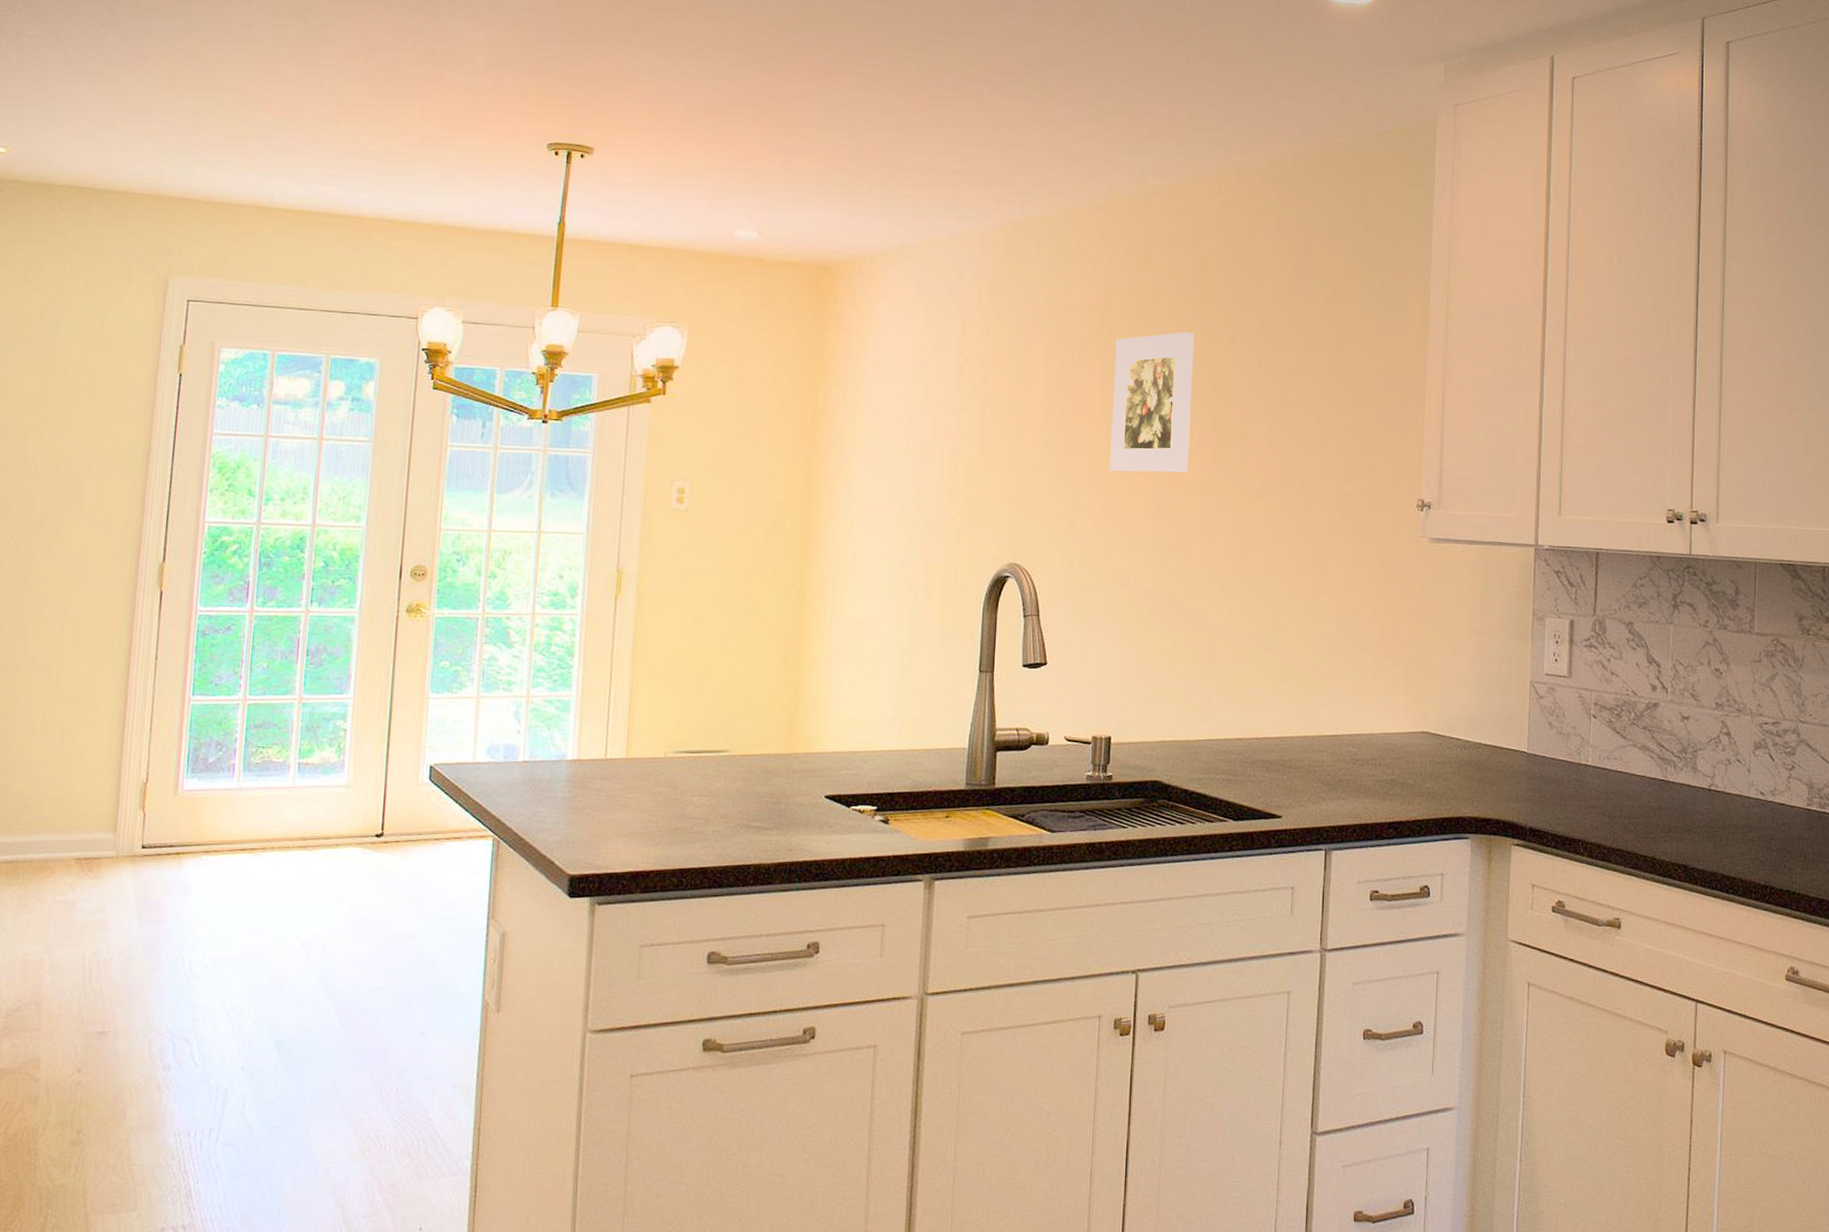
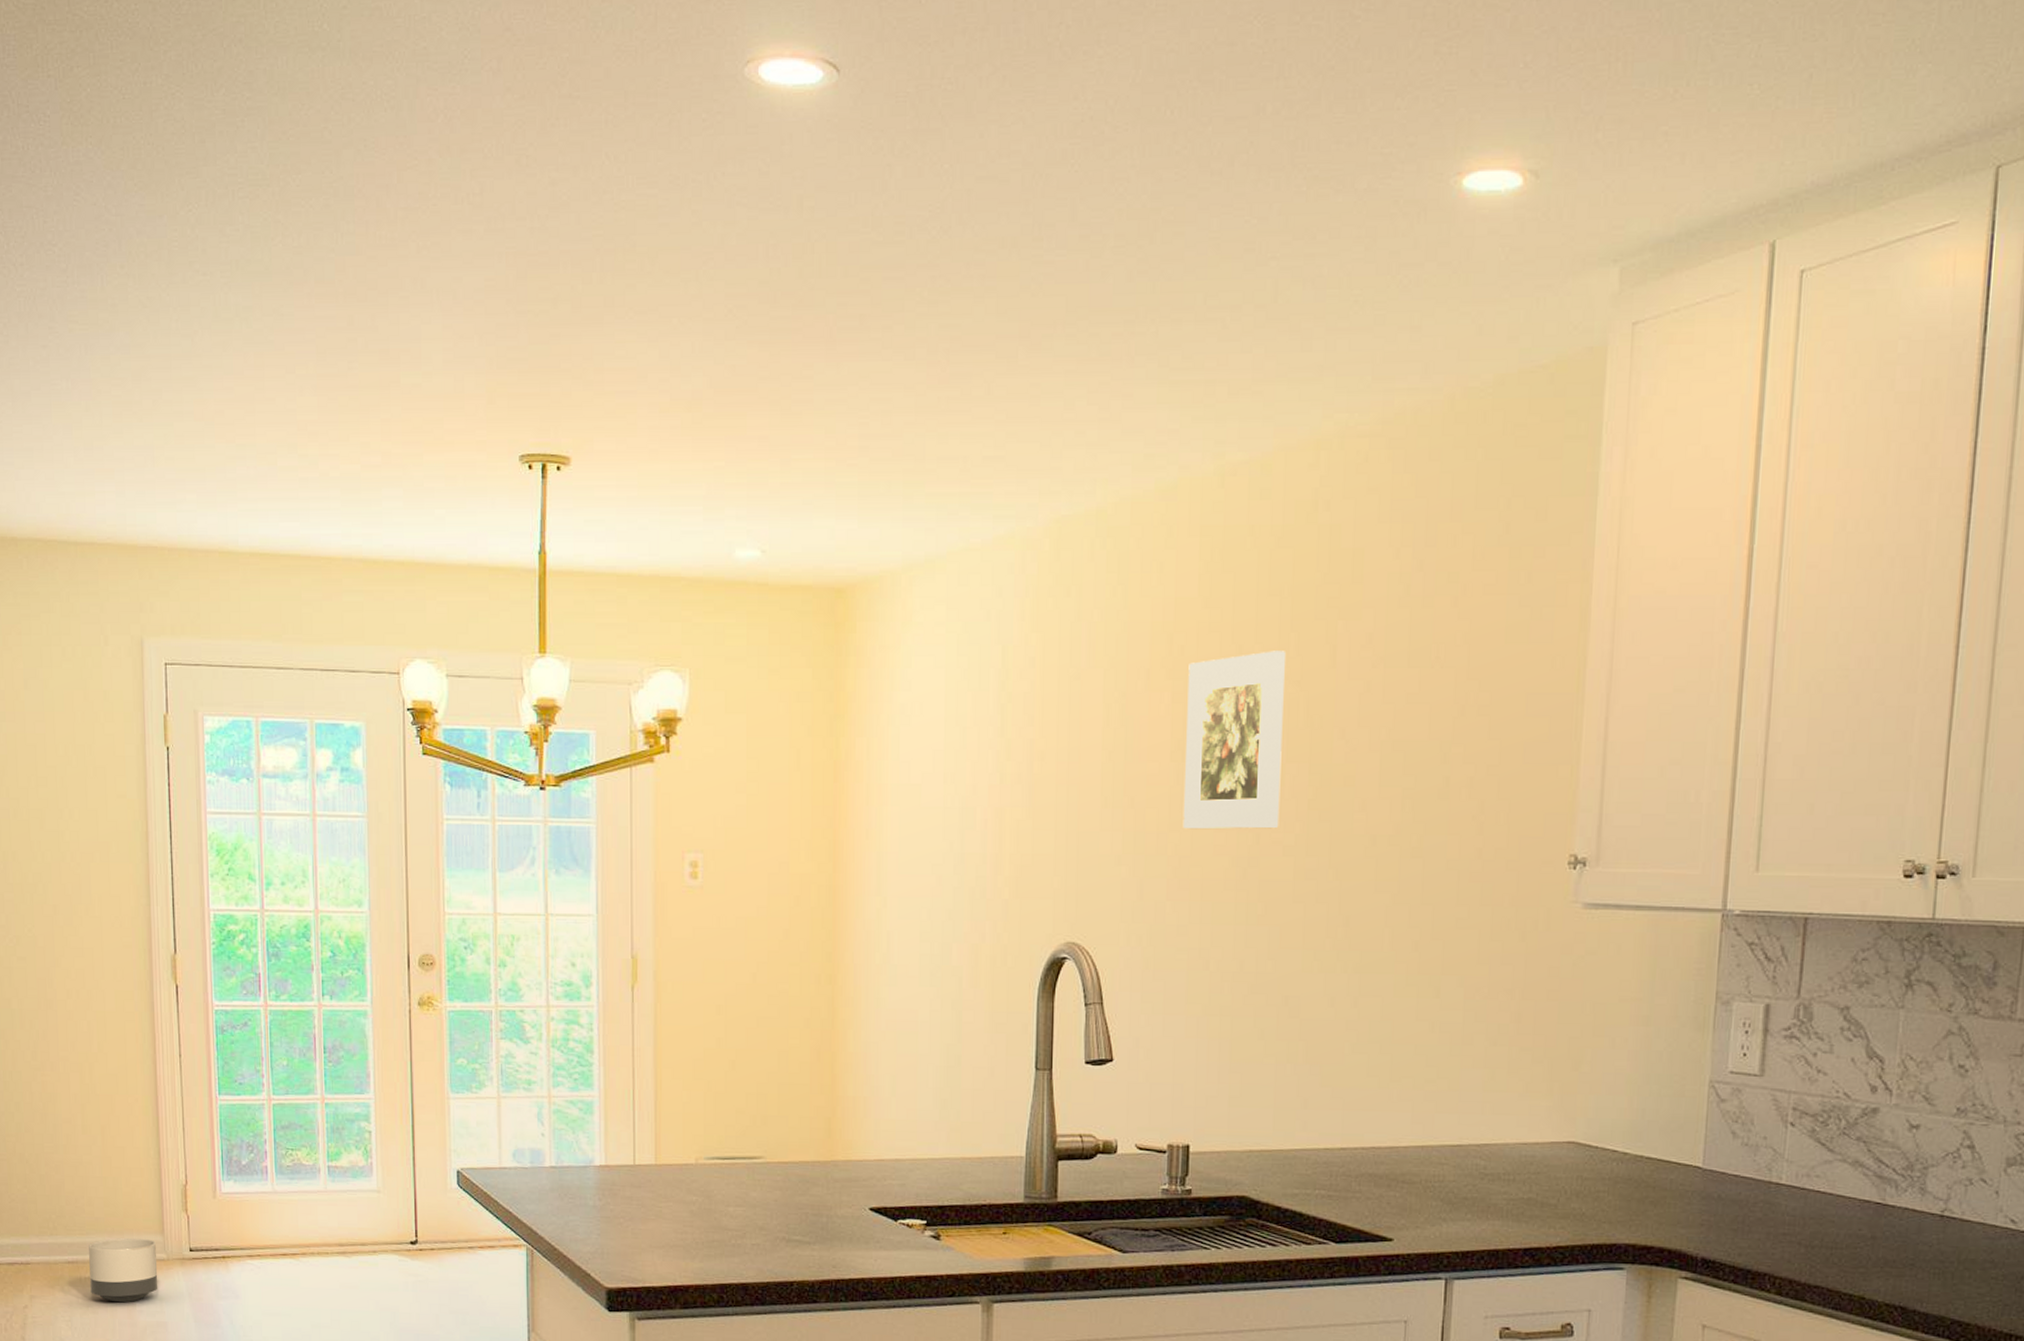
planter: none [27,836,106,902] -> present [89,1237,158,1303]

